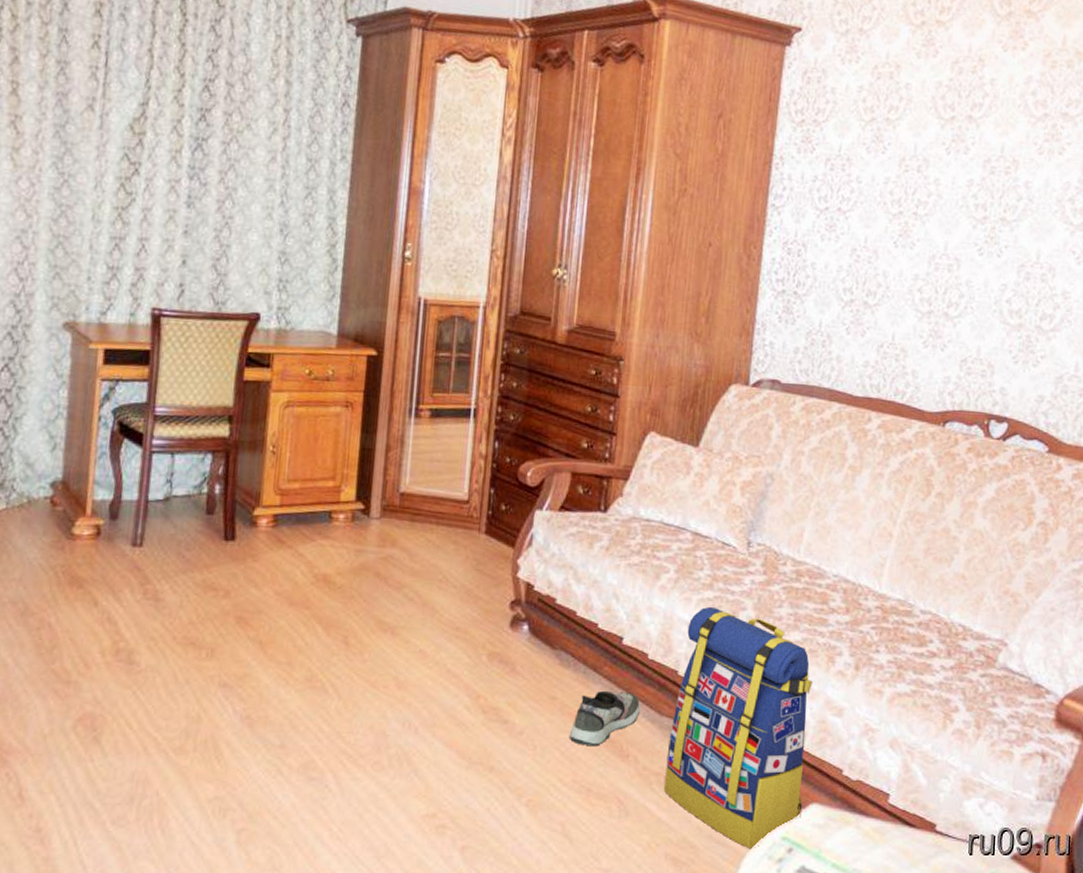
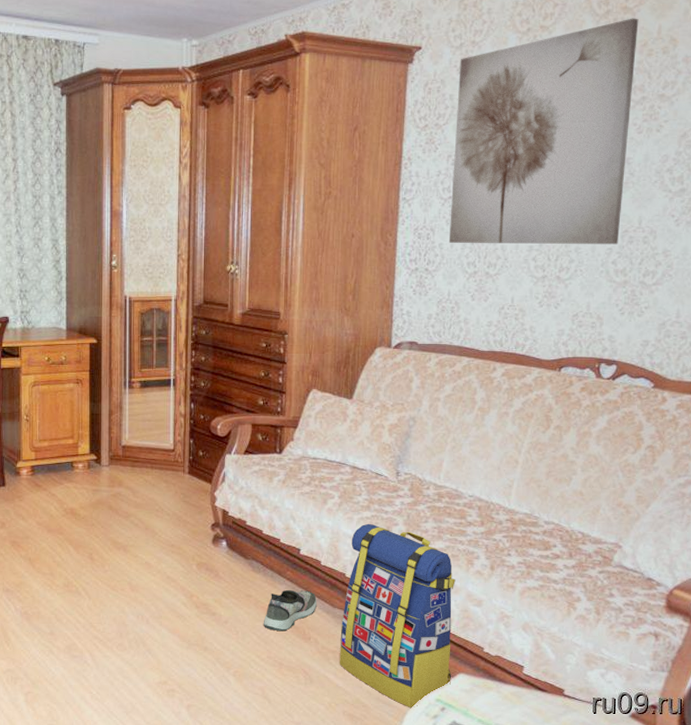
wall art: none [822,23,1043,281] -> present [448,18,639,244]

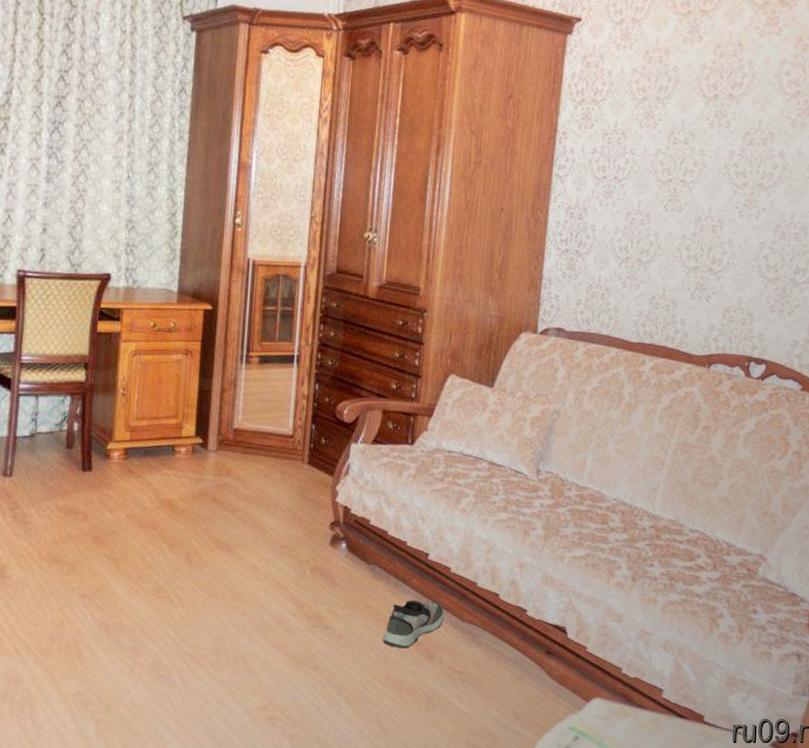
backpack: present [340,523,456,708] -> none [466,526,595,738]
wall art: present [448,18,639,244] -> none [601,11,795,239]

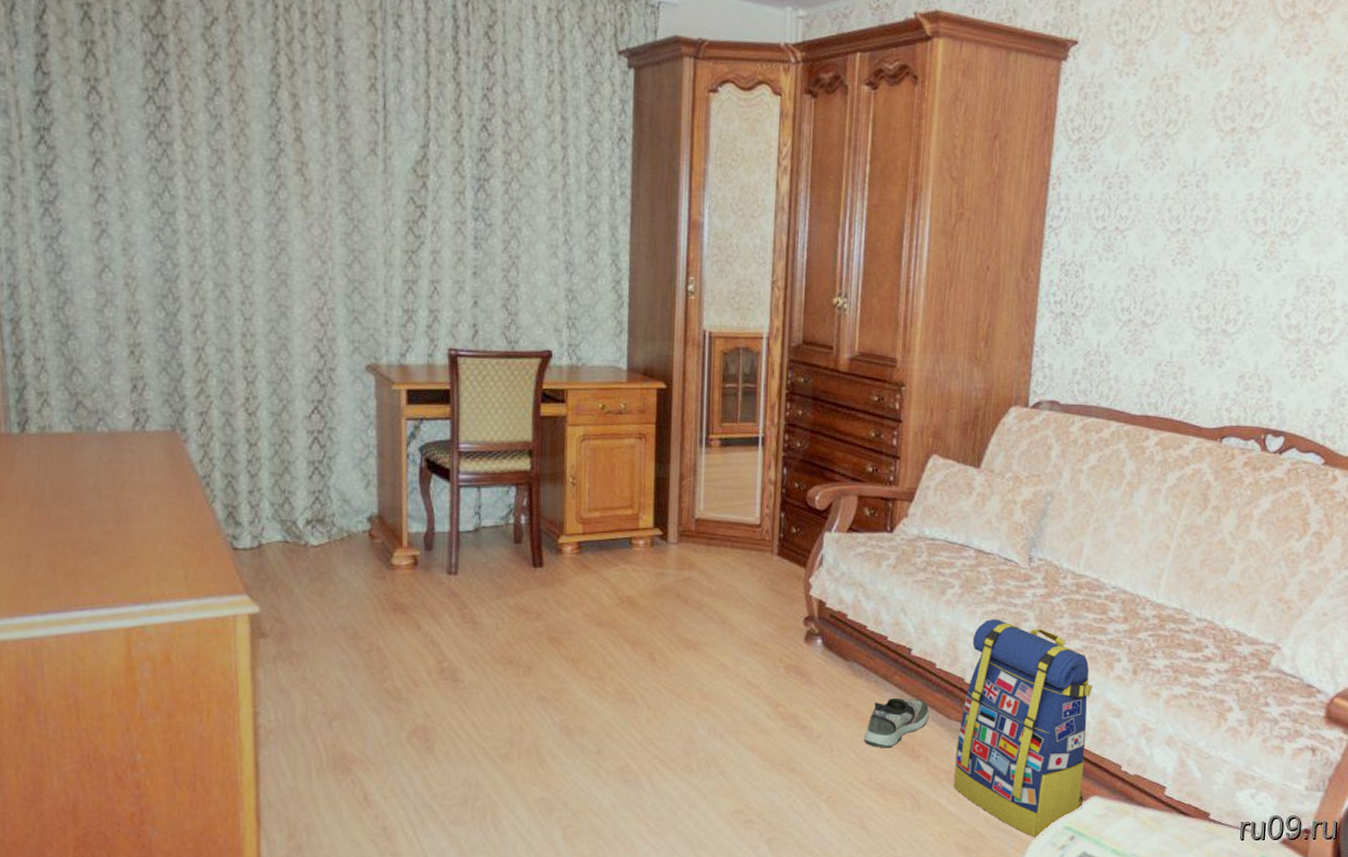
backpack: none [466,526,595,738] -> present [954,618,1093,838]

